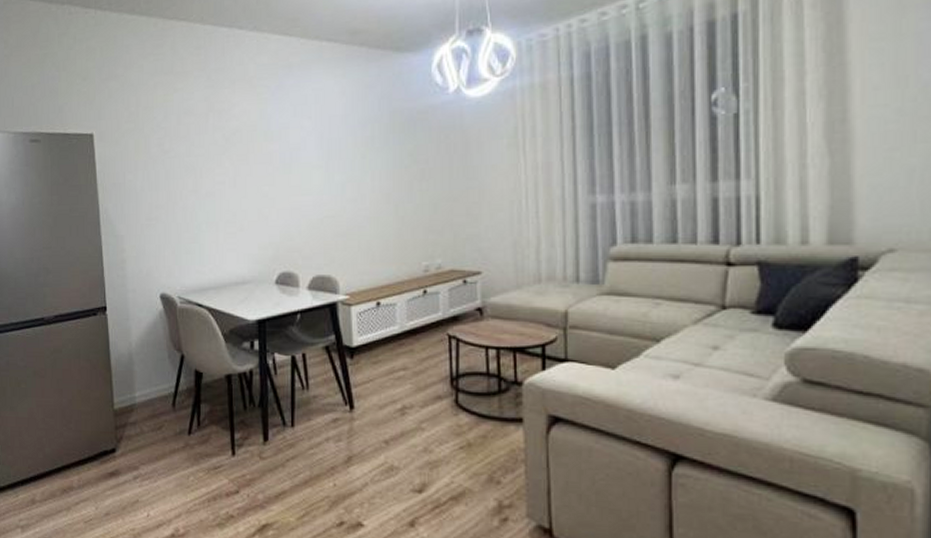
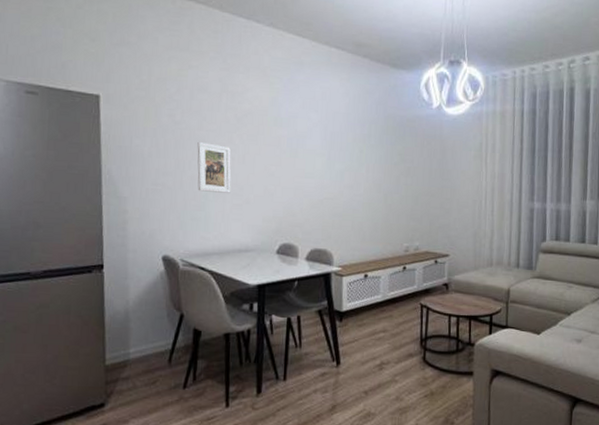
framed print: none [187,169,223,222] -> present [197,142,232,193]

